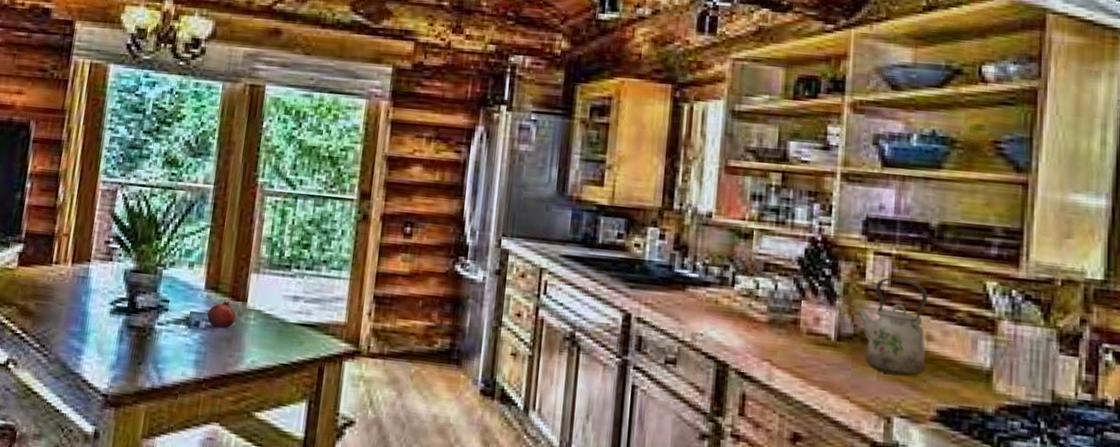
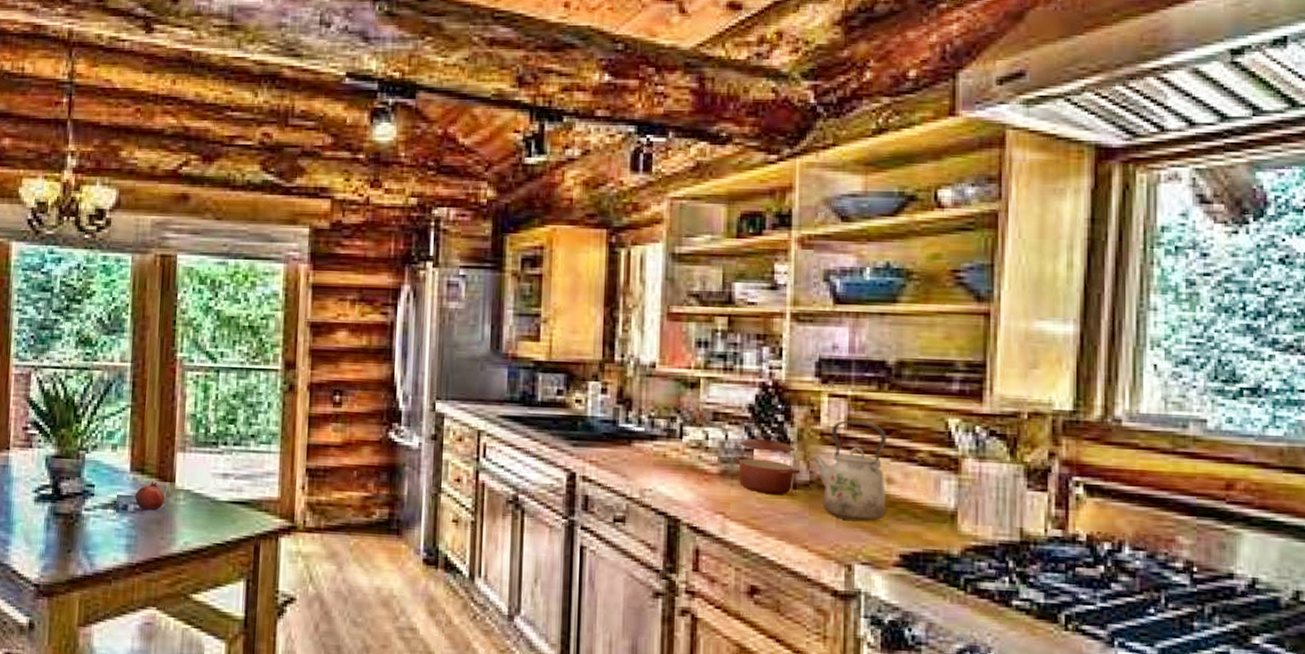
saucepan: none [783,286,846,346] -> present [734,433,801,495]

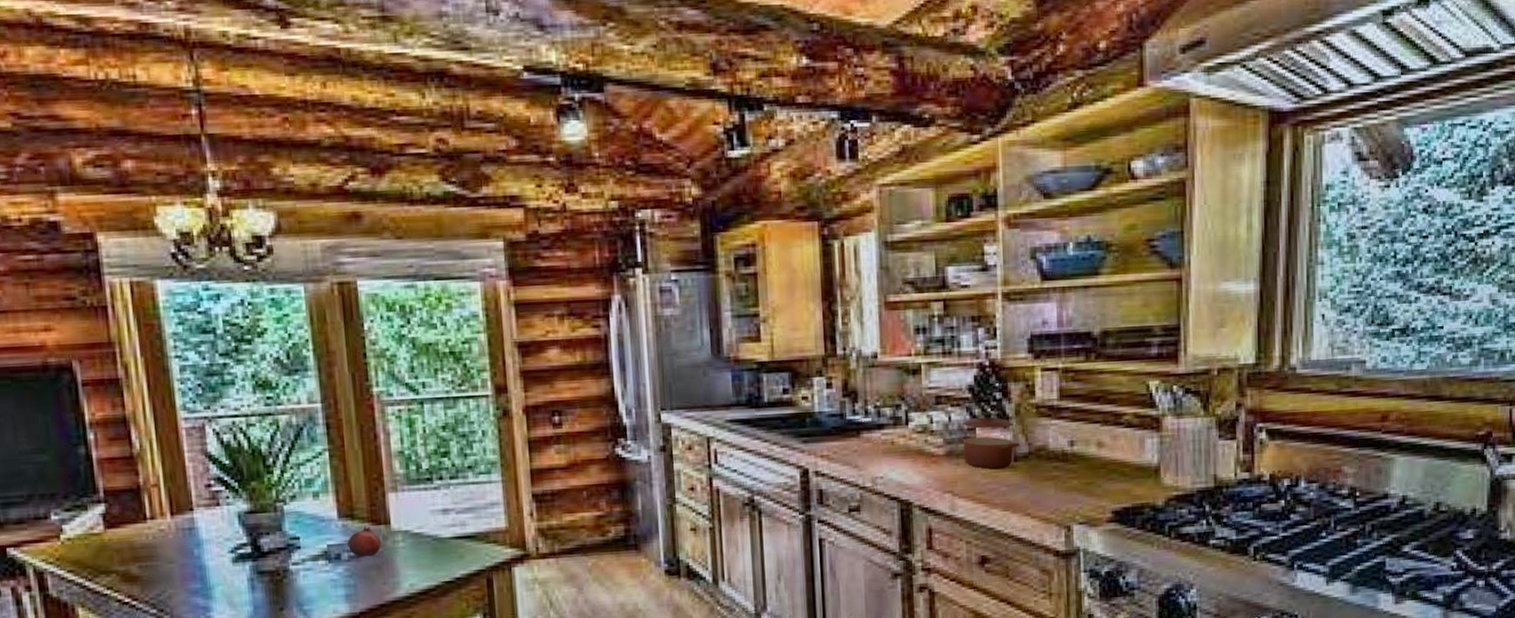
kettle: present [811,420,887,522] -> none [1029,391,1098,486]

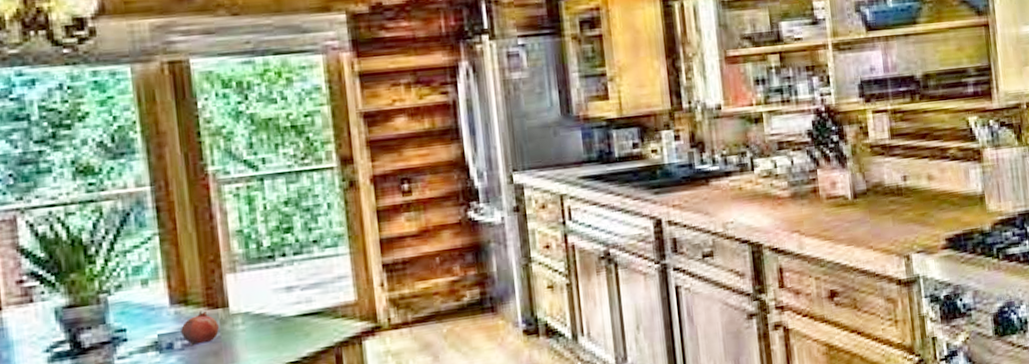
saucepan: present [958,411,1020,469] -> none [801,153,859,208]

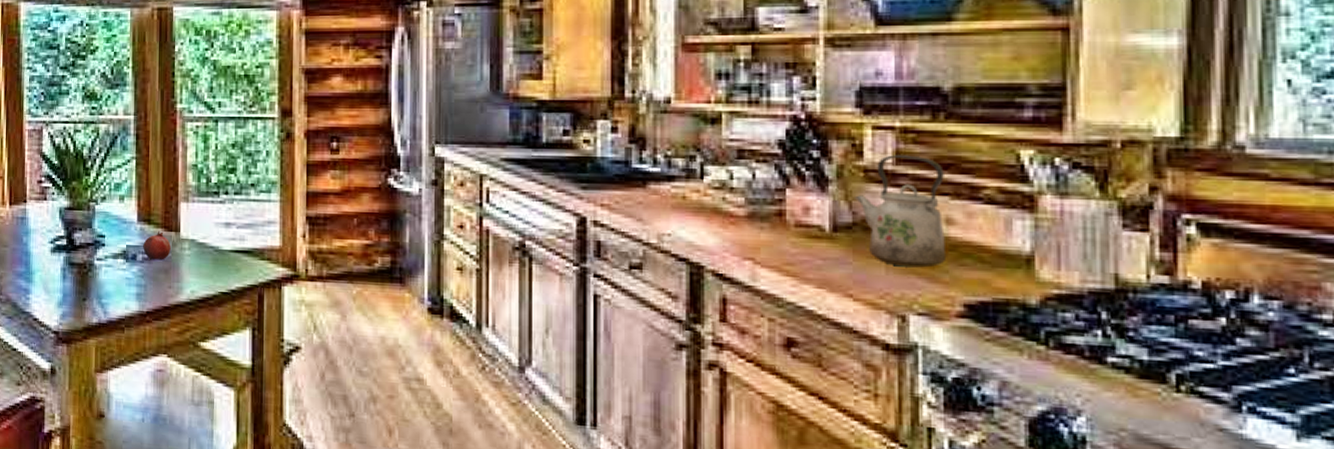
kettle: none [865,130,931,218] -> present [854,155,945,268]

